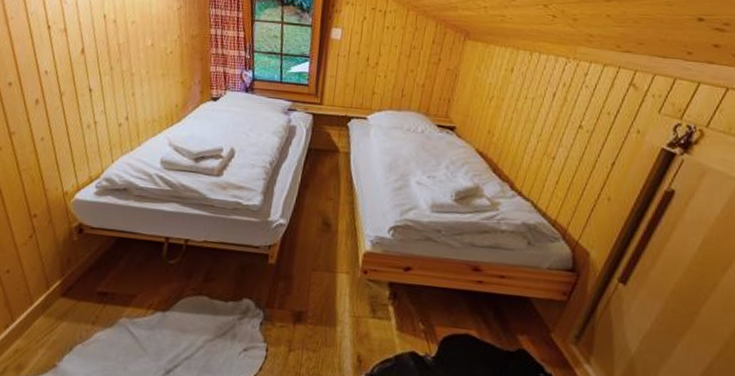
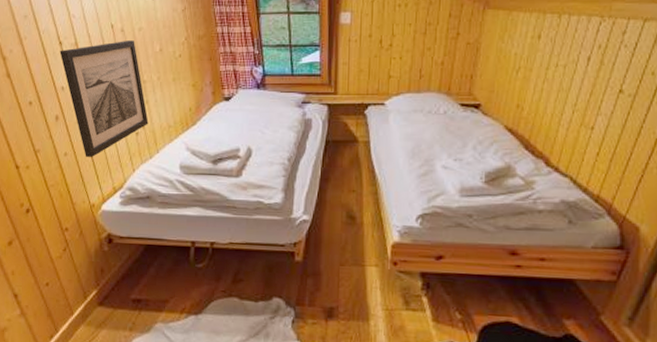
wall art: none [47,31,133,145] -> present [60,40,149,158]

